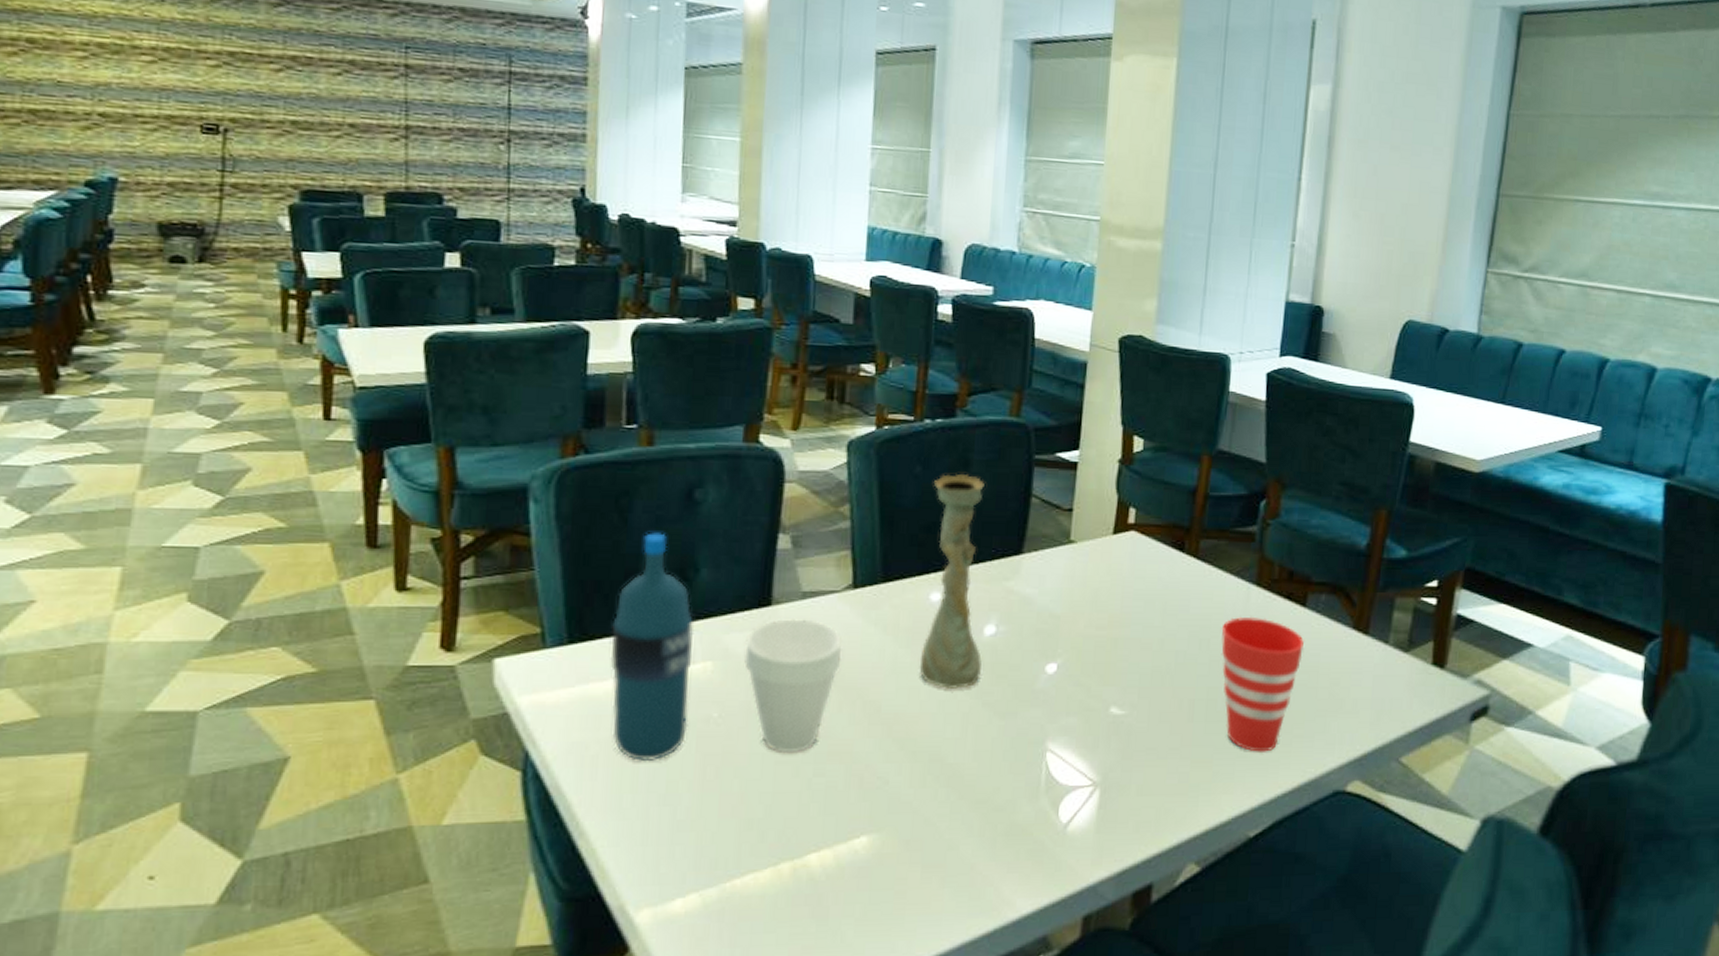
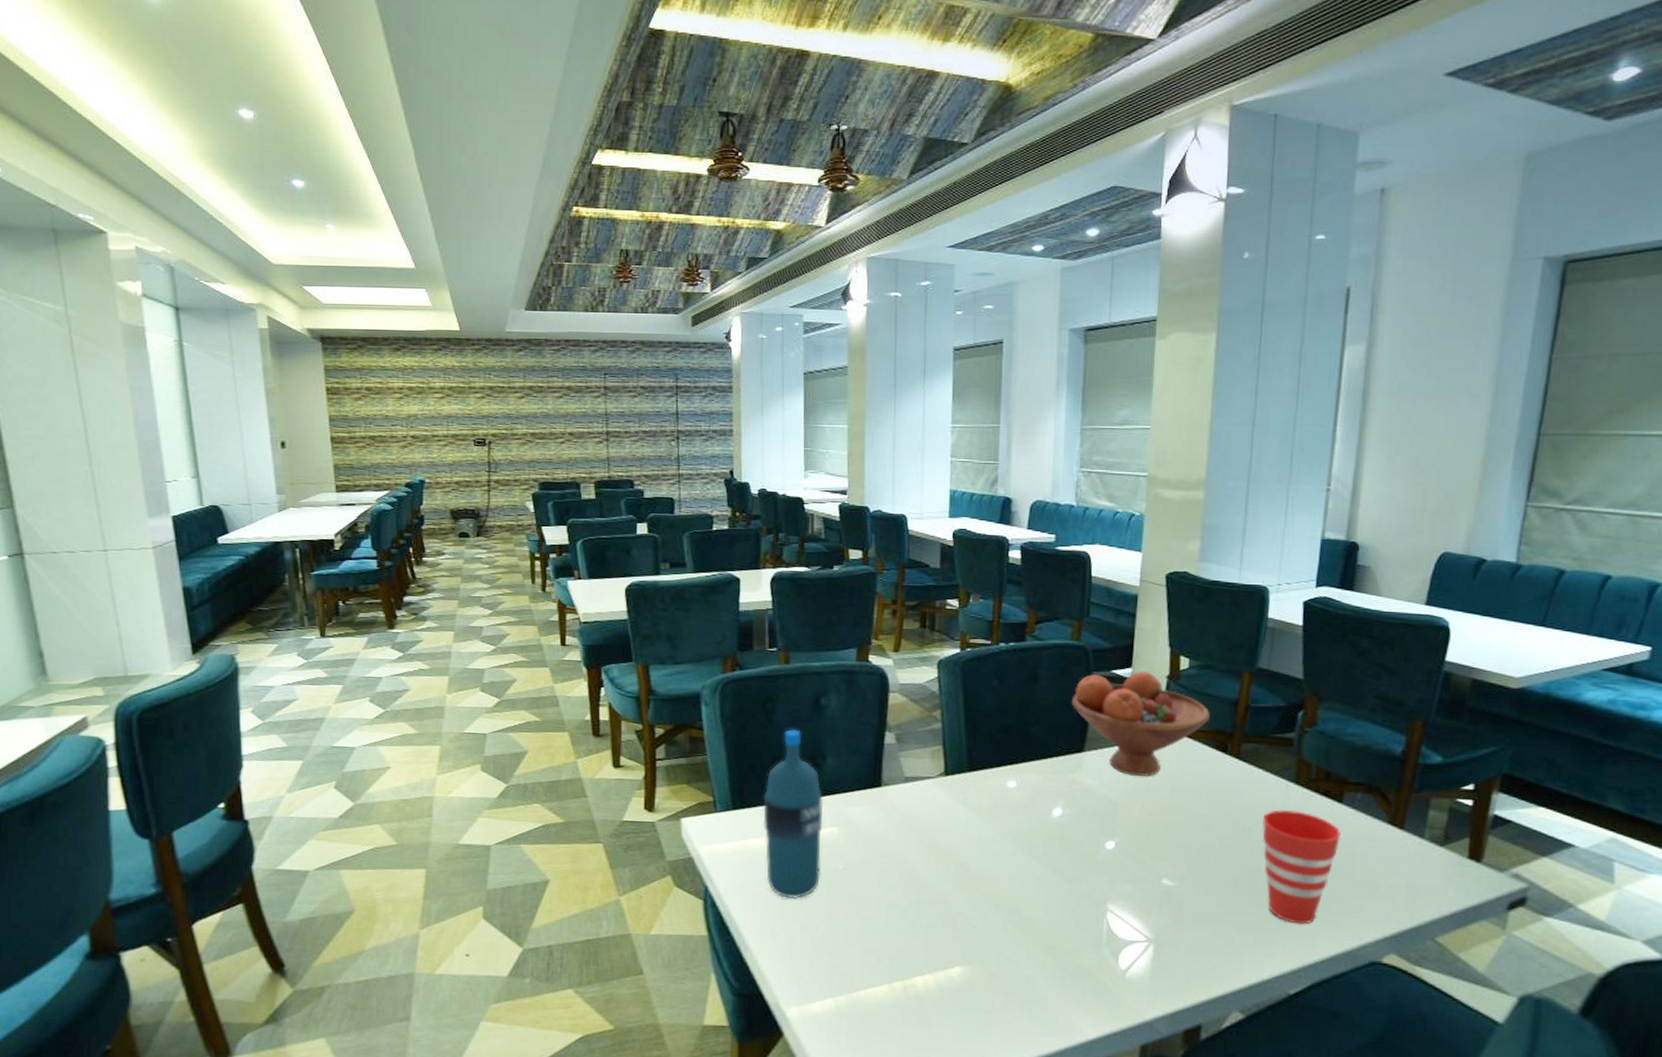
cup: present [744,617,842,754] -> none [861,796,937,900]
vase: present [919,474,984,689] -> none [999,687,1051,857]
fruit bowl: none [1008,454,1166,582] -> present [1071,671,1210,776]

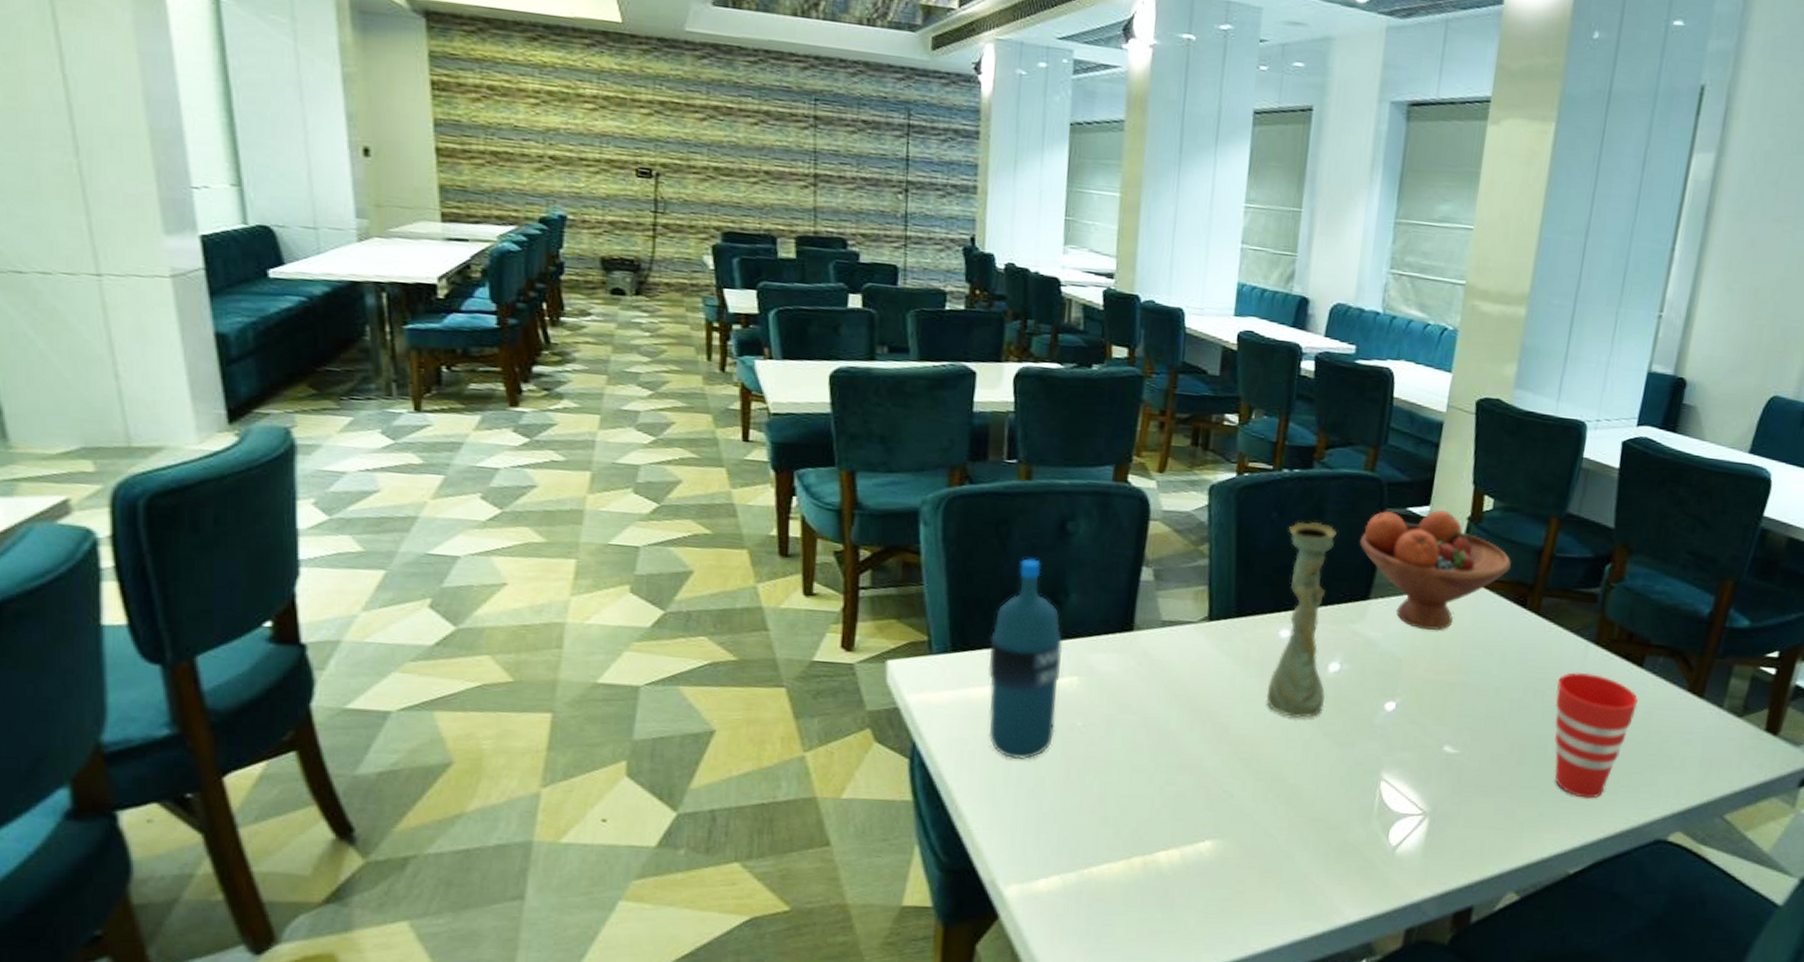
vase: none [999,687,1051,857] -> present [1266,521,1337,718]

